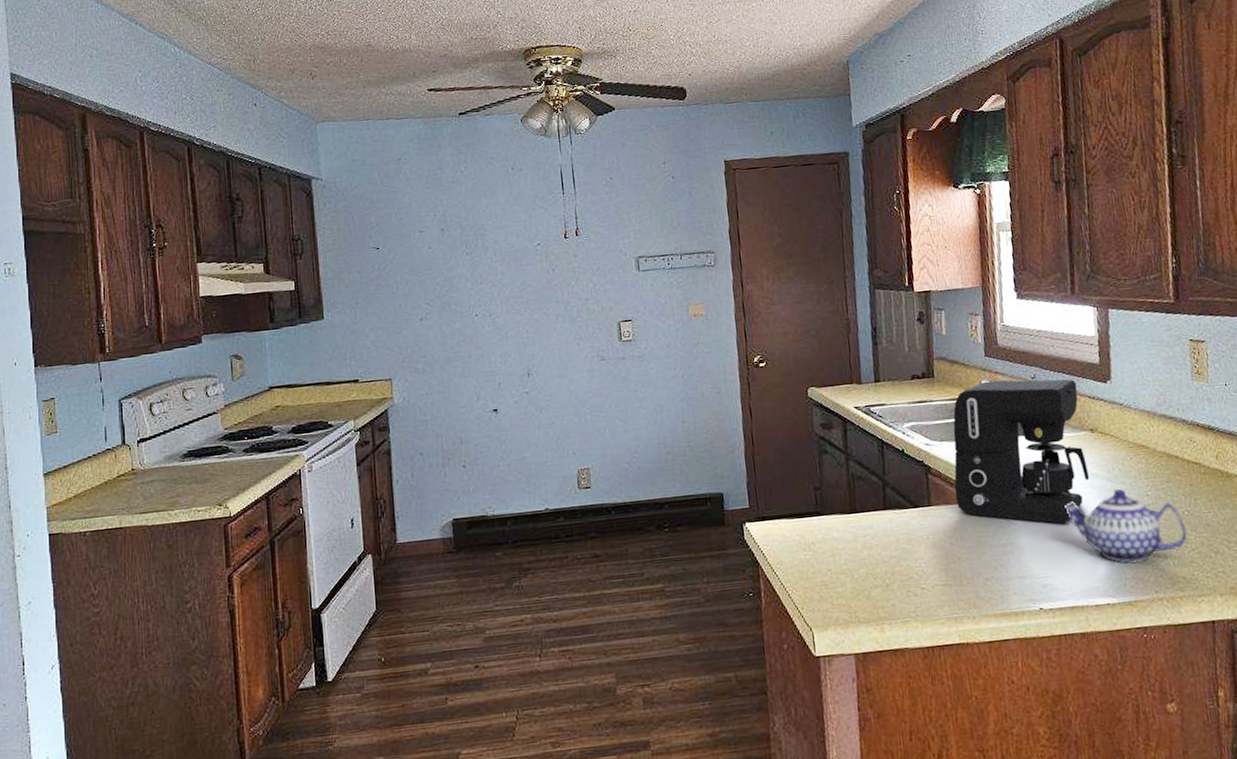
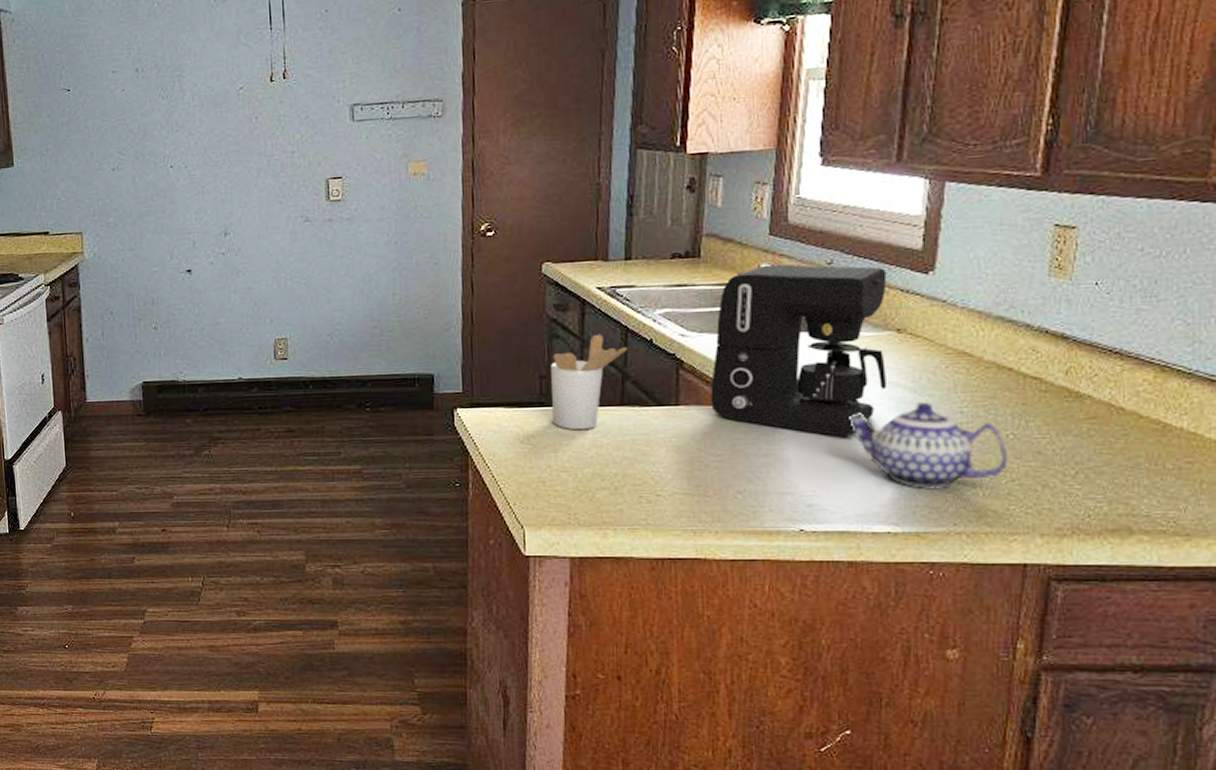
utensil holder: none [822,447,885,535] -> present [551,333,628,431]

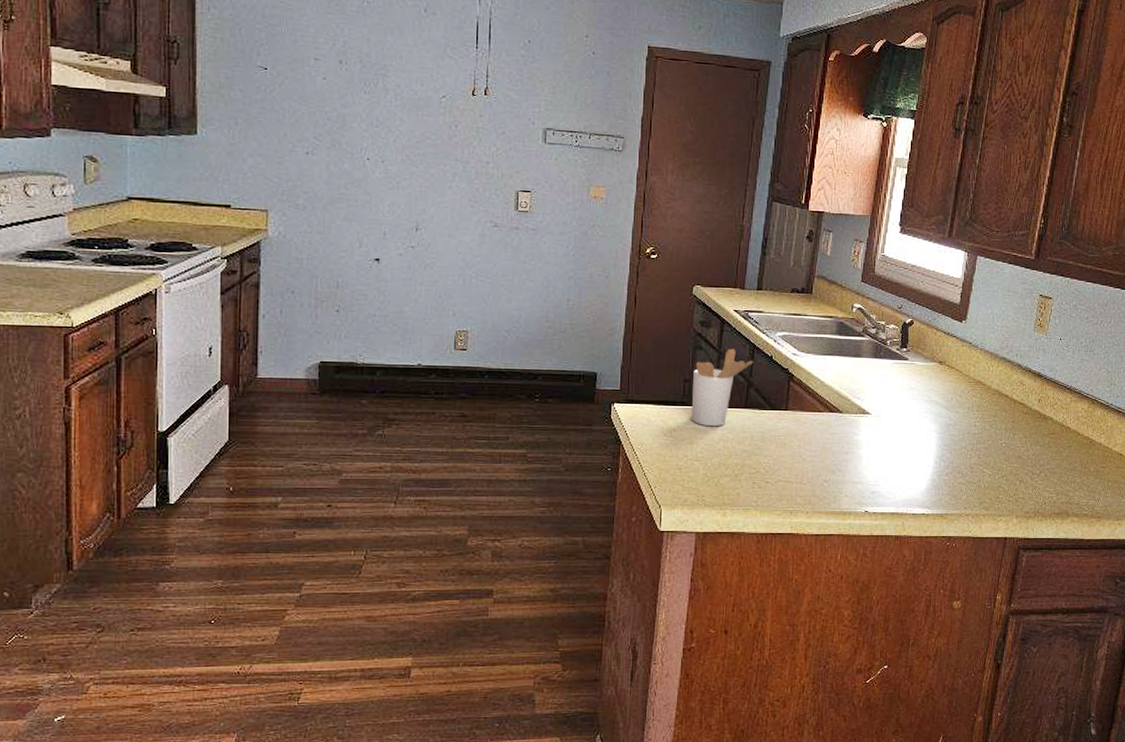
coffee maker: present [710,264,887,436] -> none [811,304,936,440]
teapot: present [849,401,1008,488] -> none [904,416,1001,481]

